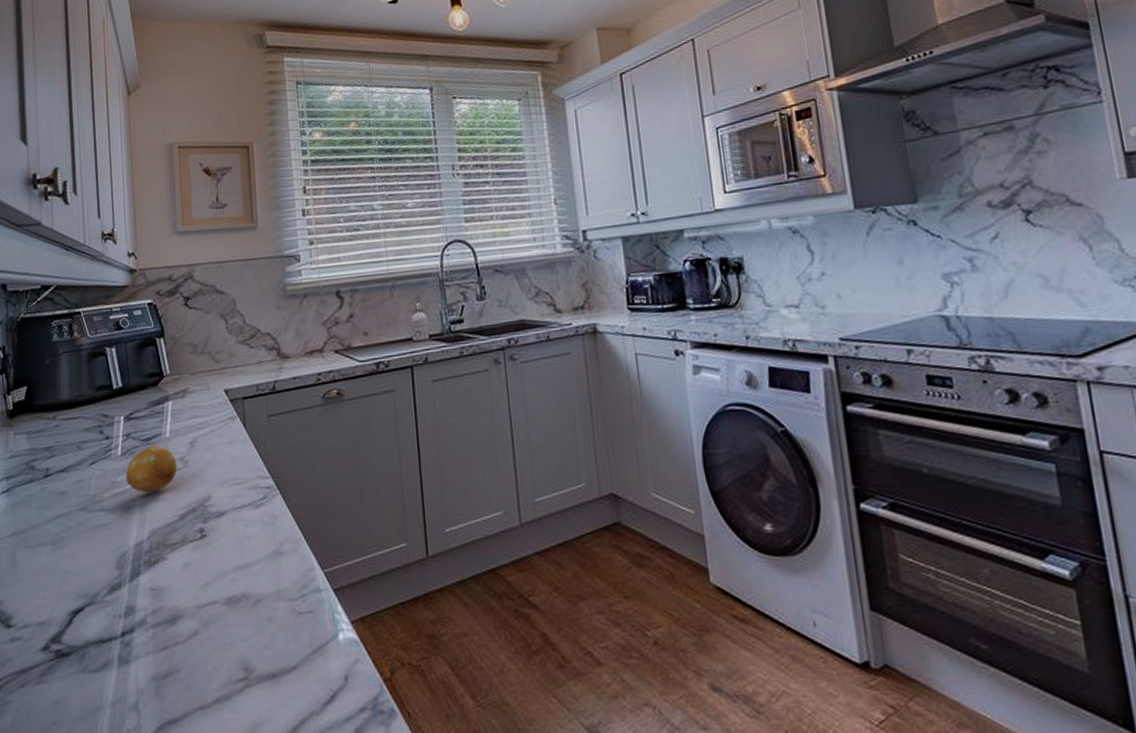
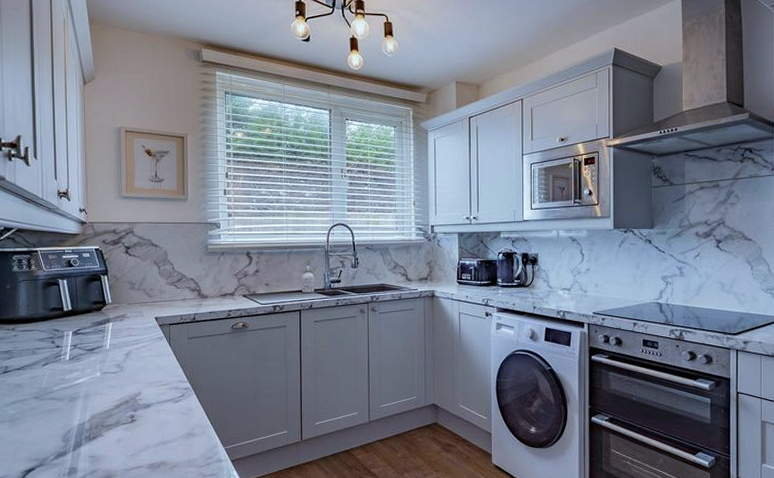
fruit: present [125,444,178,493] -> none [72,354,115,389]

